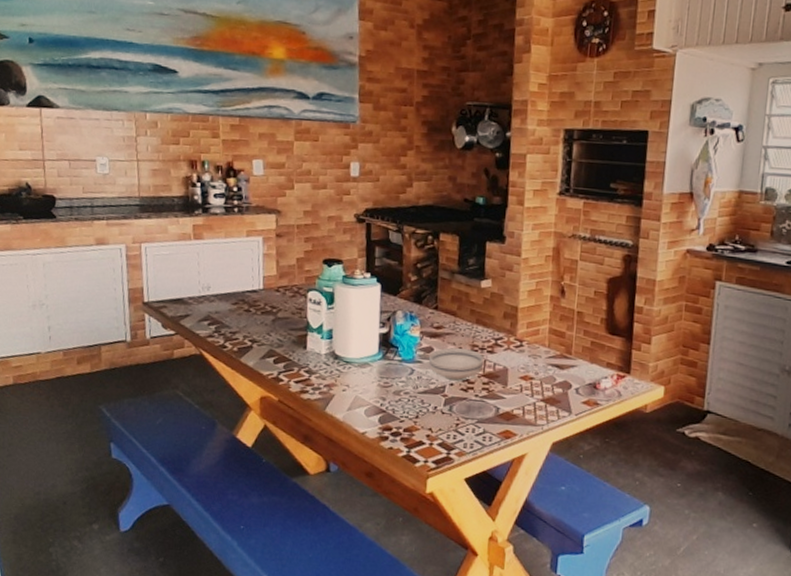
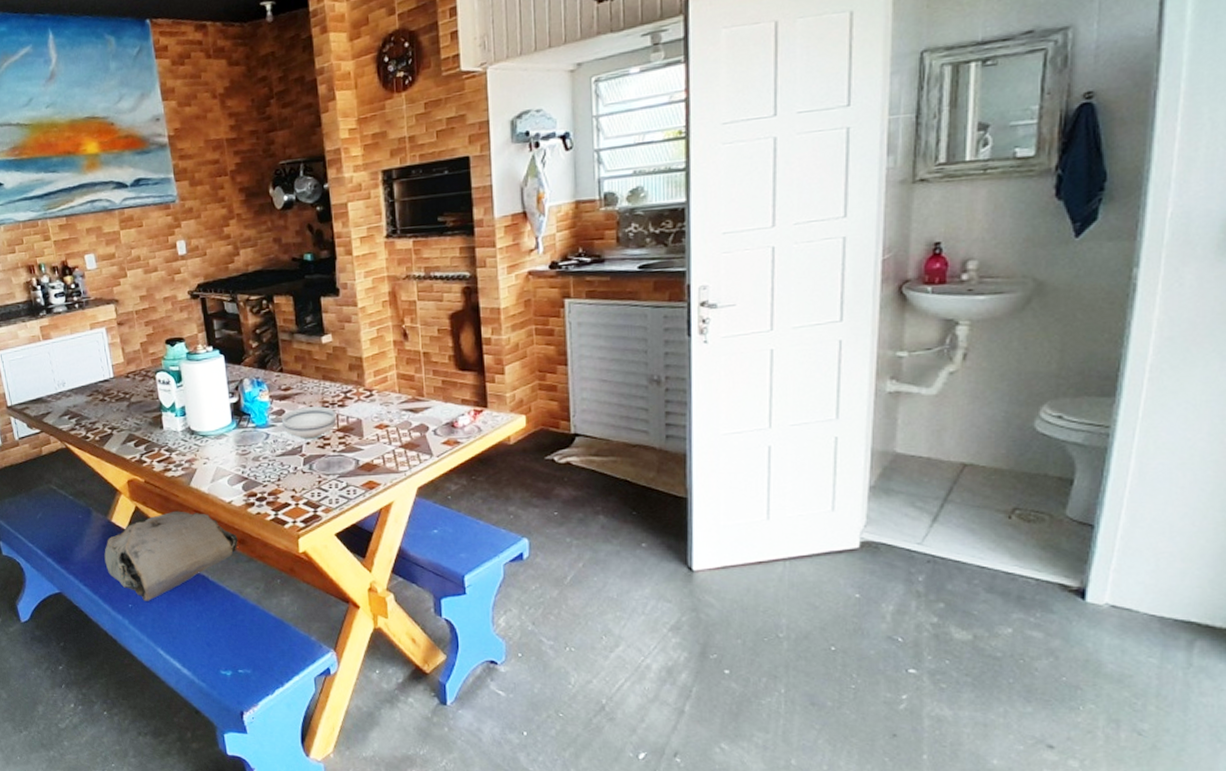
bag: none [222,434,366,525] -> present [104,511,238,601]

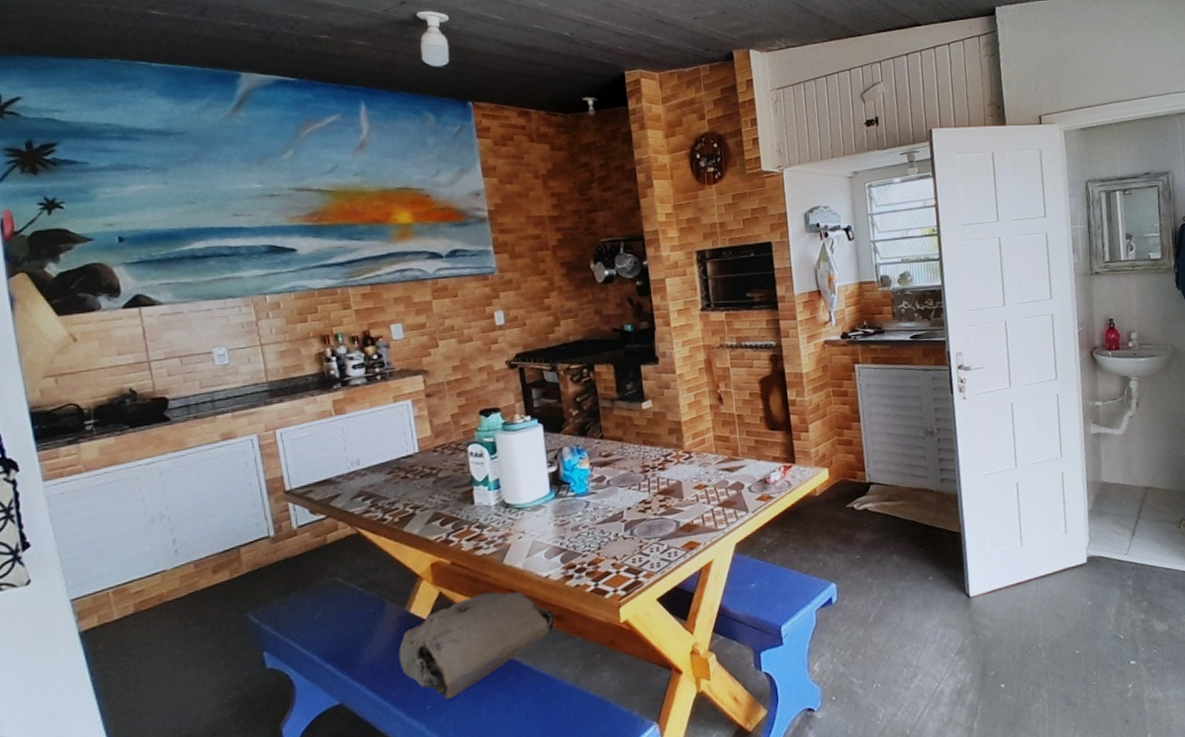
bowl: present [281,406,337,439] -> none [601,470,658,505]

